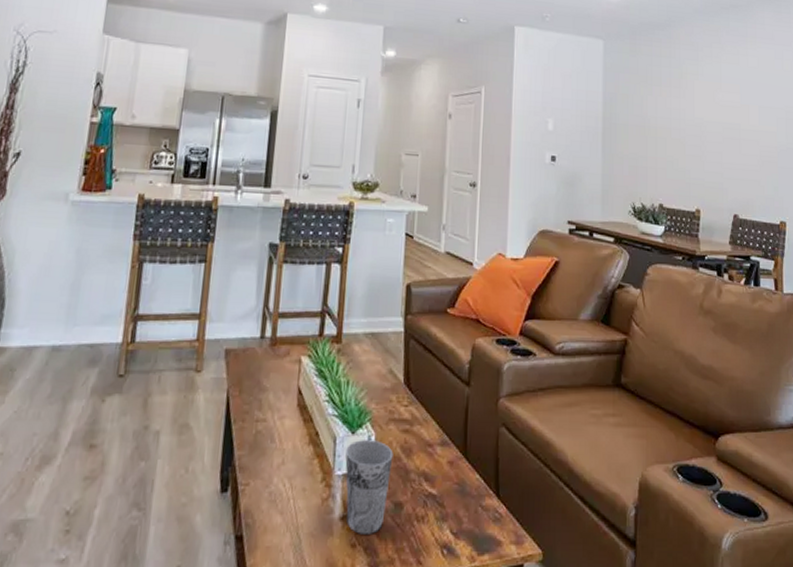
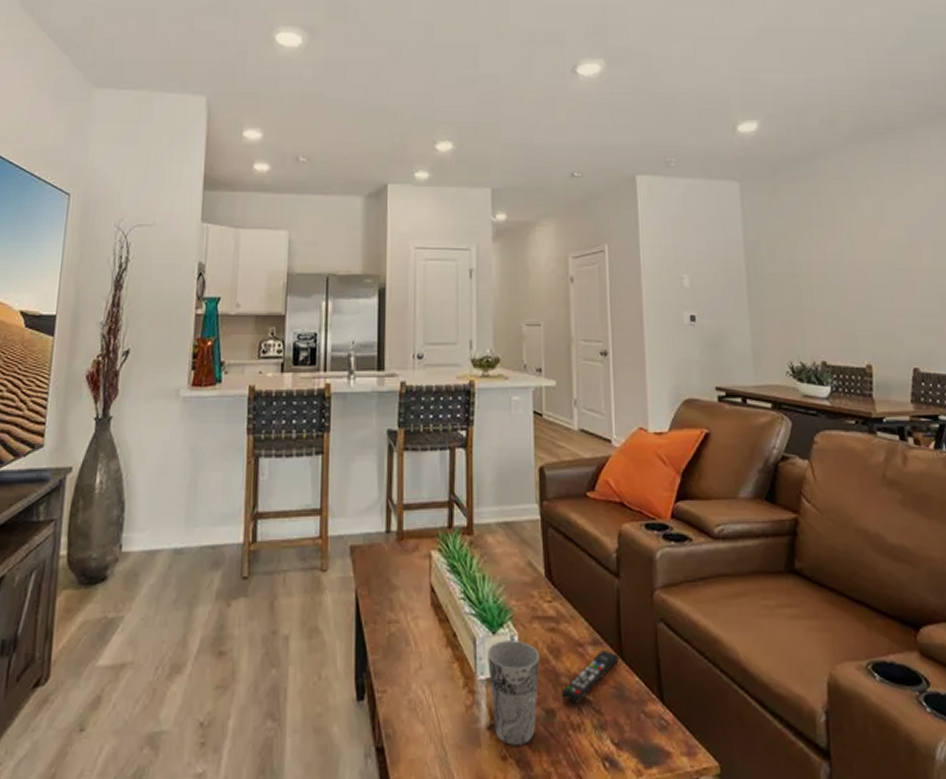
remote control: none [410,449,464,497] -> present [561,649,619,703]

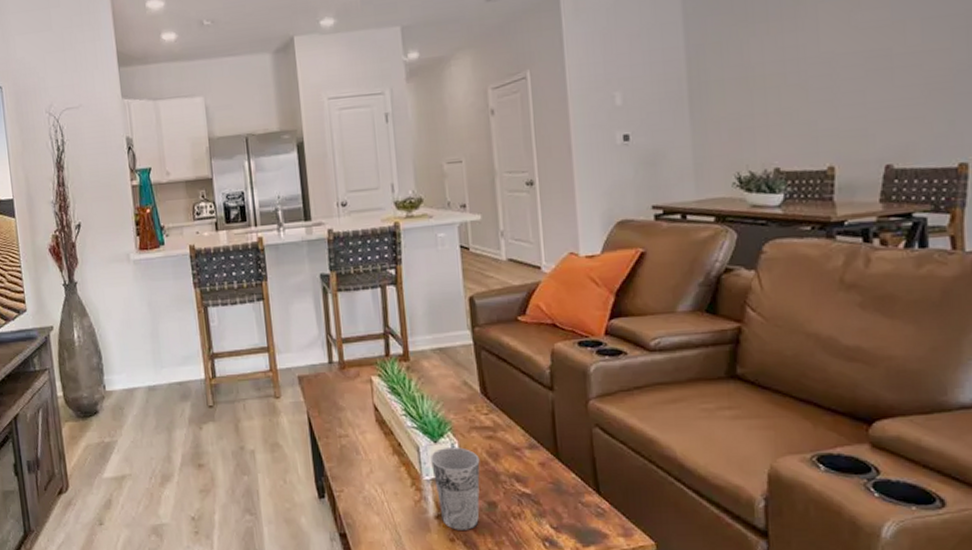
remote control: present [561,649,619,703] -> none [502,452,556,497]

